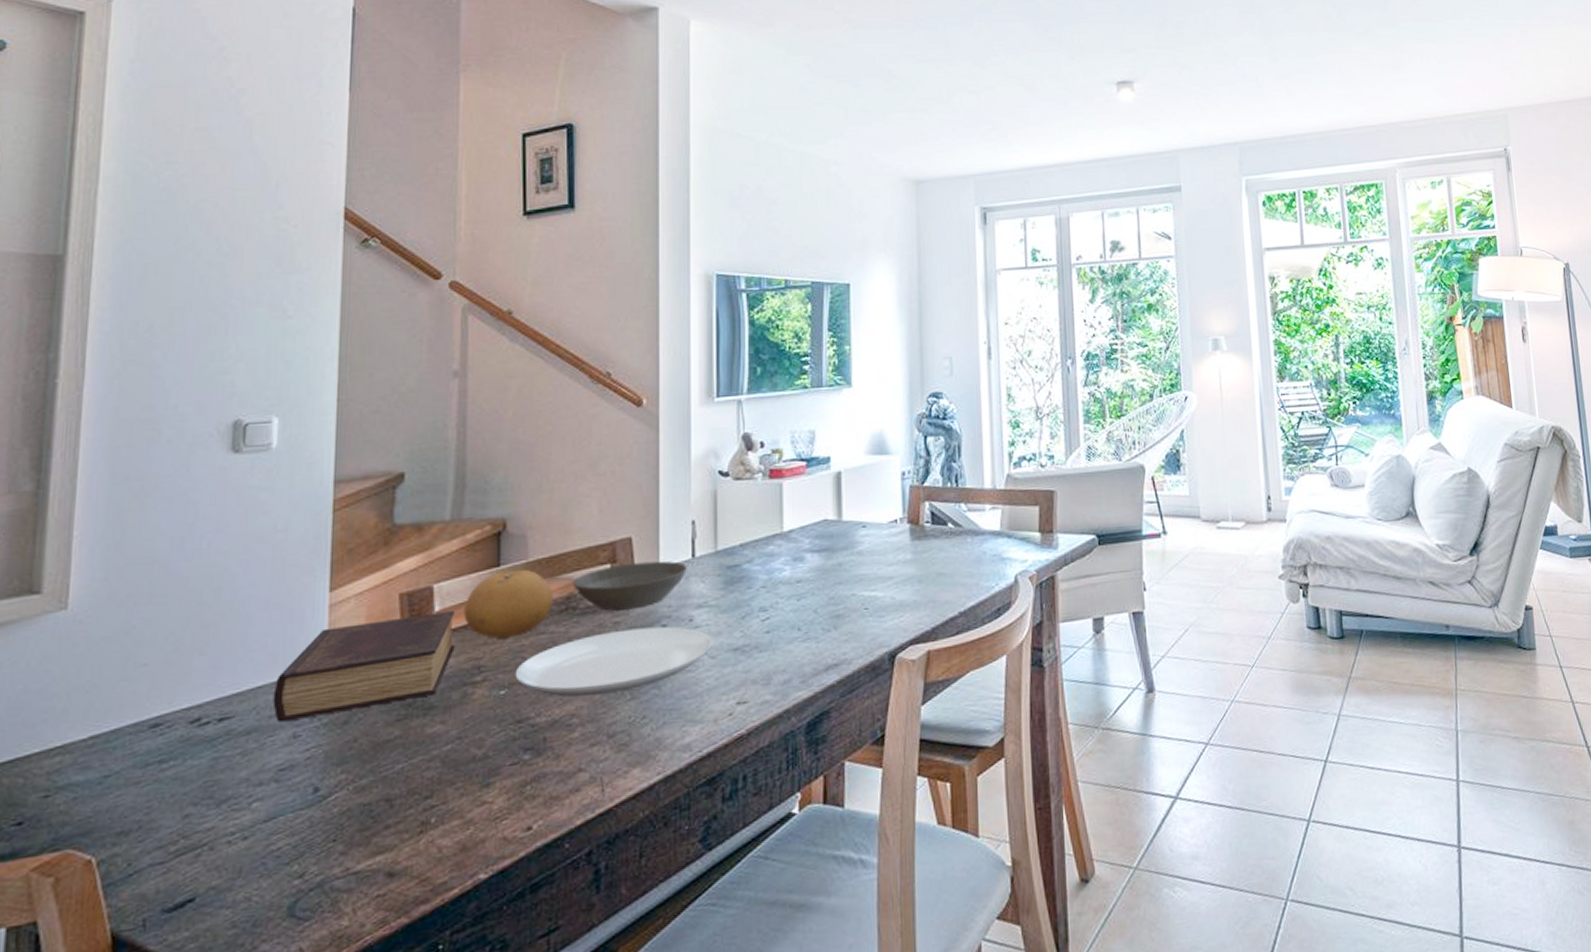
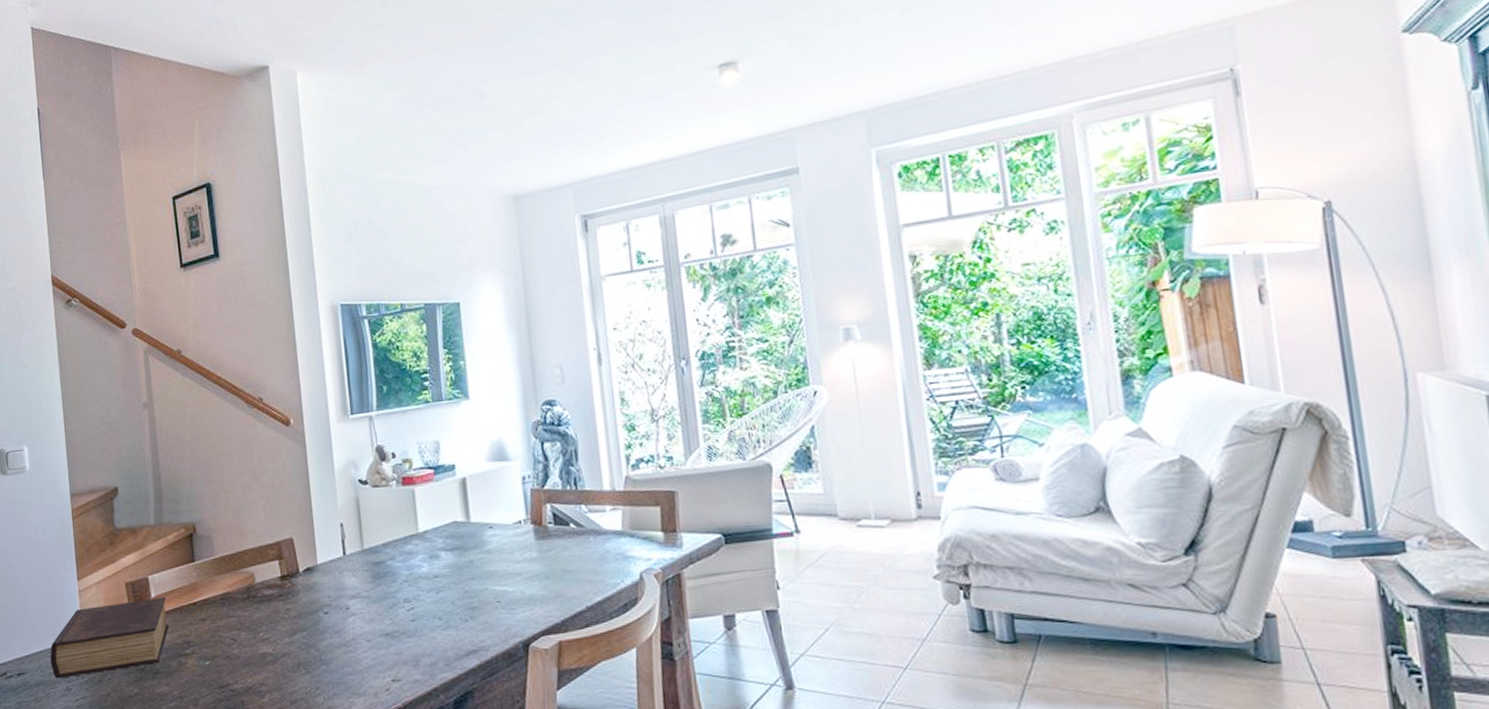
fruit: present [464,570,553,638] -> none [172,565,238,620]
plate: present [515,626,711,697] -> none [215,613,367,670]
bowl: present [572,560,687,611] -> none [250,558,340,600]

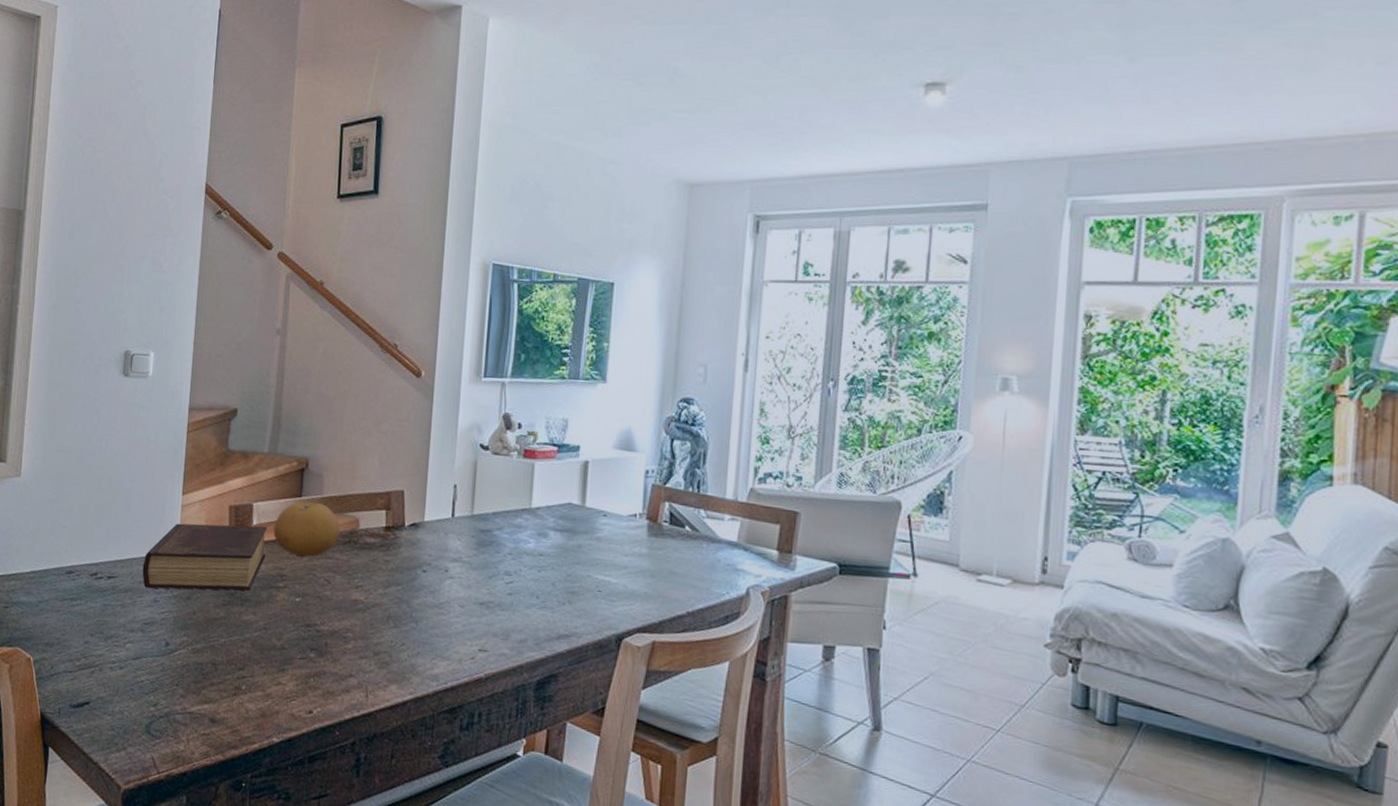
fruit: none [172,565,238,620] -> present [273,502,340,557]

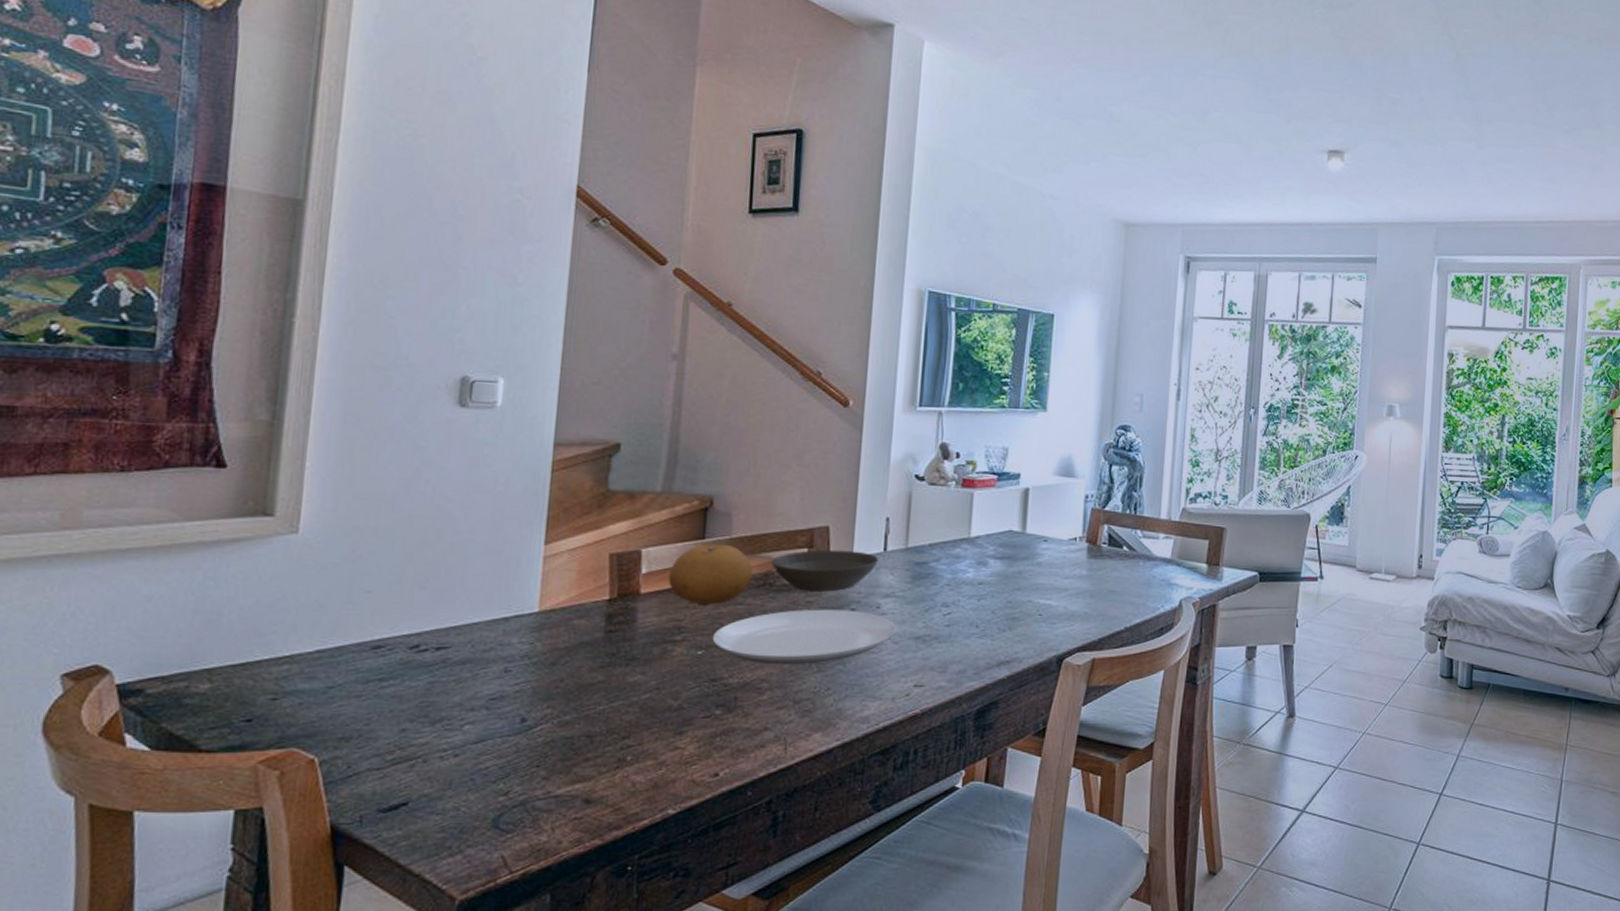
book: present [142,523,268,591] -> none [487,574,661,657]
plate: none [307,567,462,620] -> present [712,609,896,665]
bowl: none [355,512,447,553] -> present [770,549,878,592]

